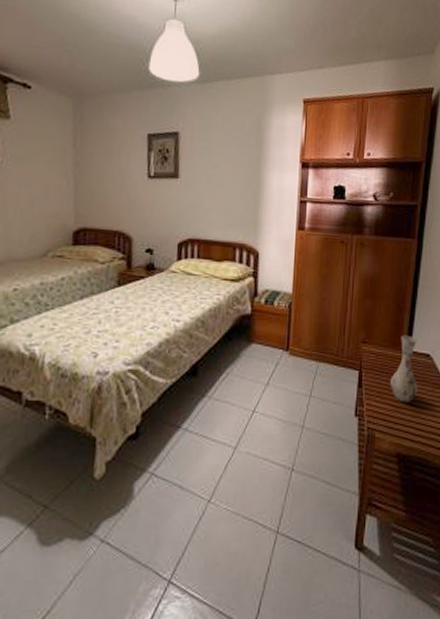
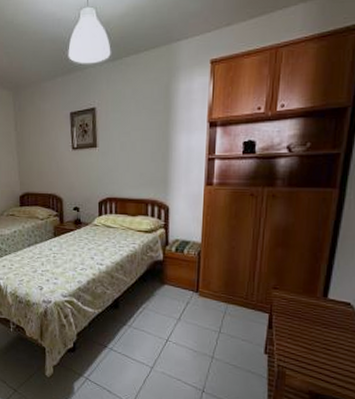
vase: present [390,335,418,402] -> none [303,283,335,346]

